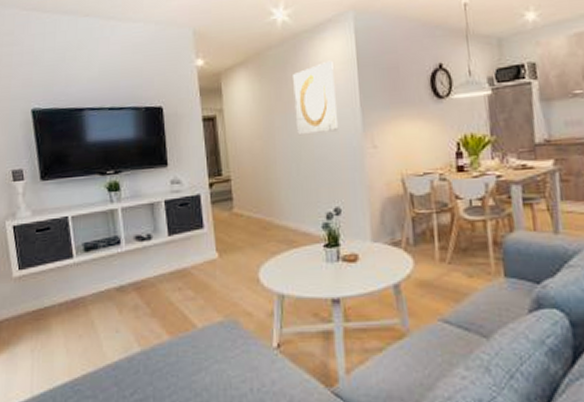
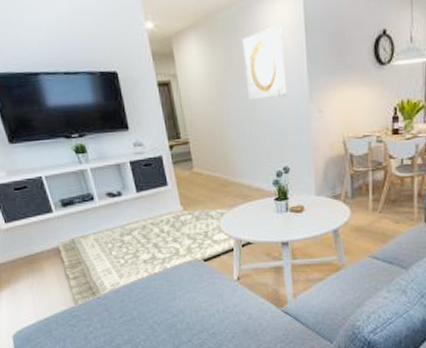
rug: none [72,255,296,378] -> present [58,207,251,306]

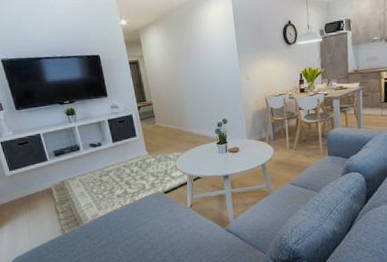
wall art: present [243,24,287,101] -> none [190,19,224,73]

